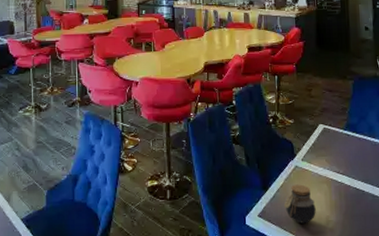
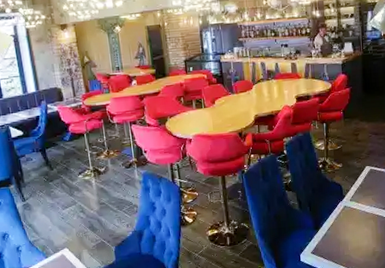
jar: present [283,184,316,224] -> none [334,222,364,257]

